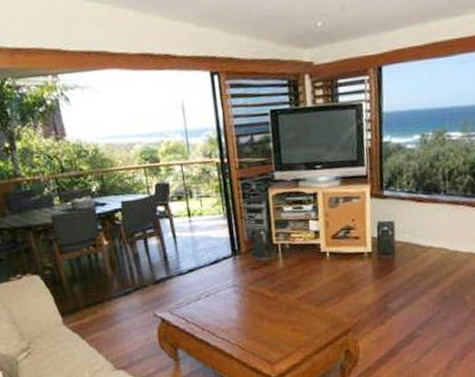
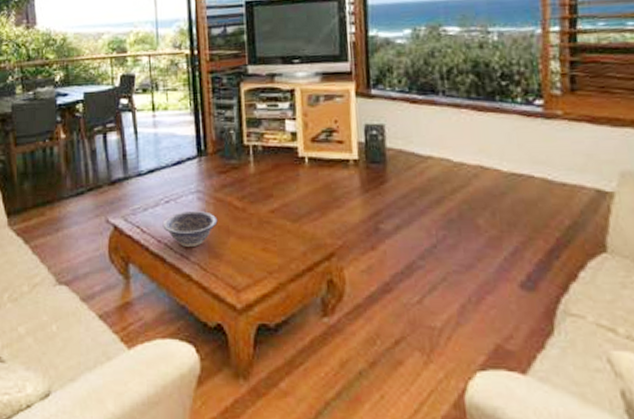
decorative bowl: none [204,301,253,332] -> present [162,210,218,247]

